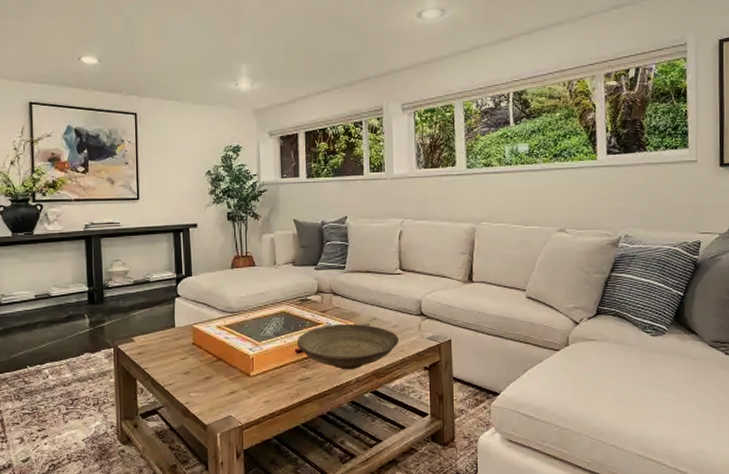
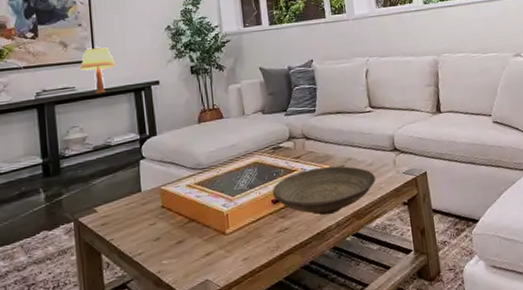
table lamp: none [125,186,157,232] -> present [80,47,115,95]

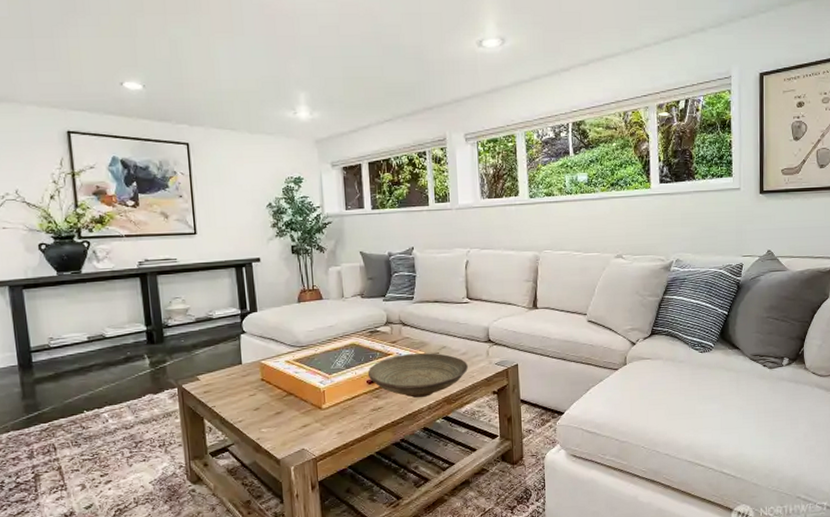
table lamp: present [80,47,115,95] -> none [181,220,216,268]

